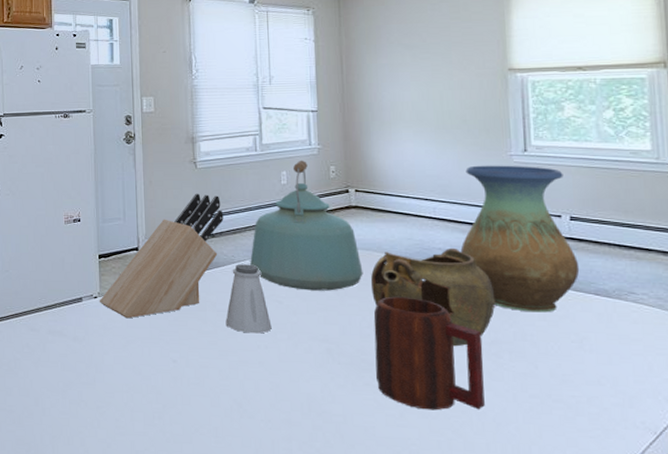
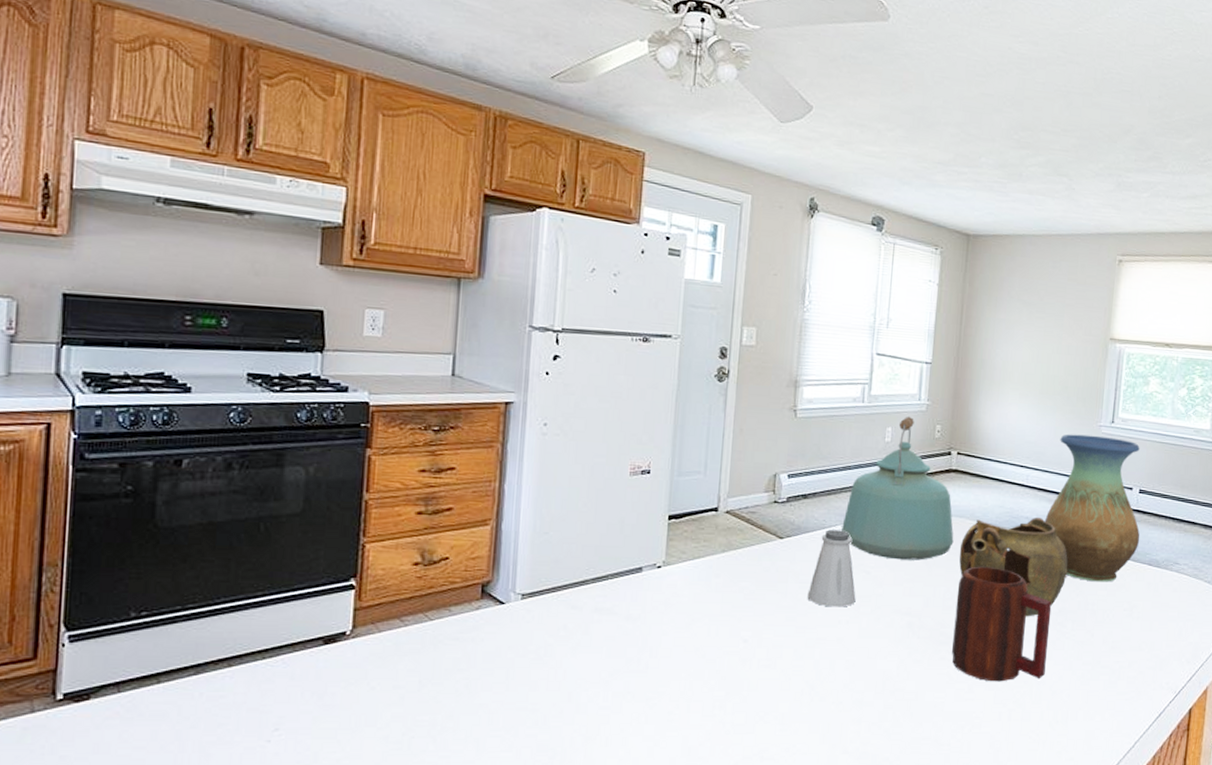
knife block: present [99,193,224,319] -> none [663,446,820,592]

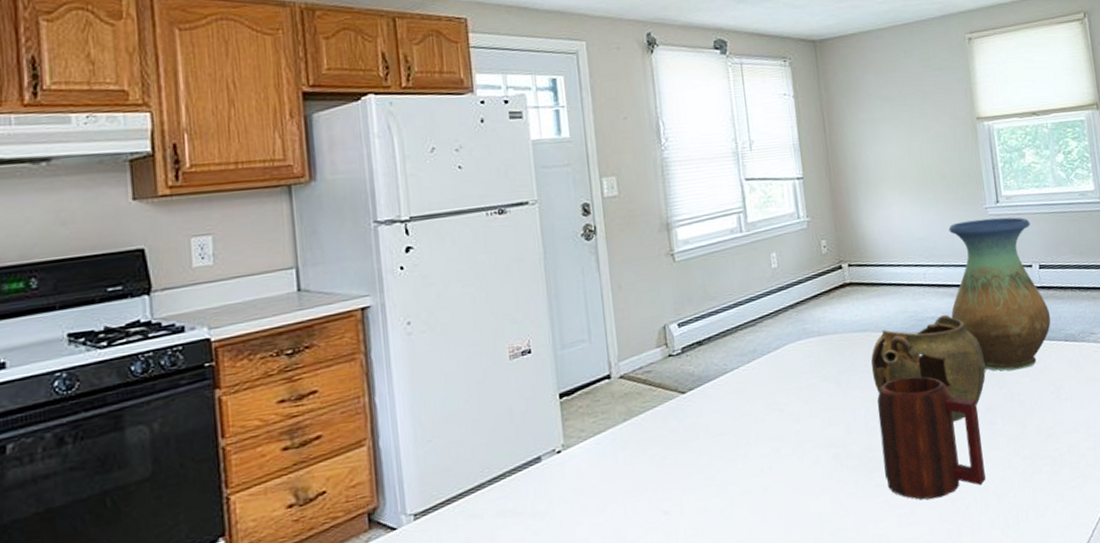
saltshaker: present [807,529,856,607] -> none [722,371,775,457]
kettle: present [842,416,954,560] -> none [744,236,864,392]

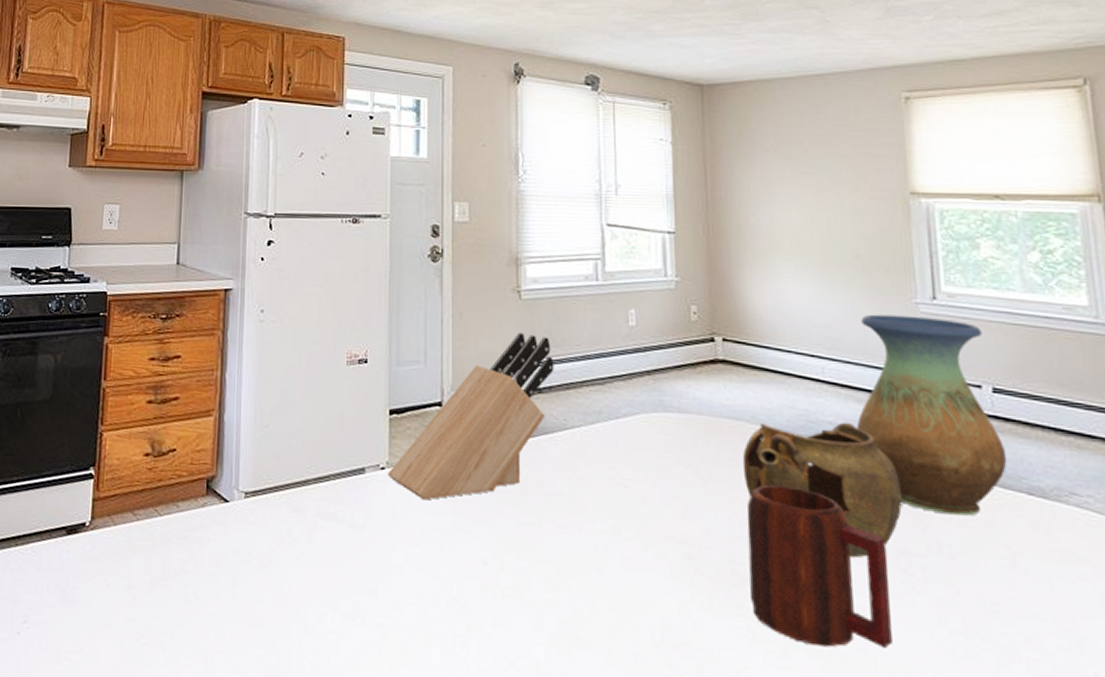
knife block: none [563,292,711,472] -> present [387,332,554,501]

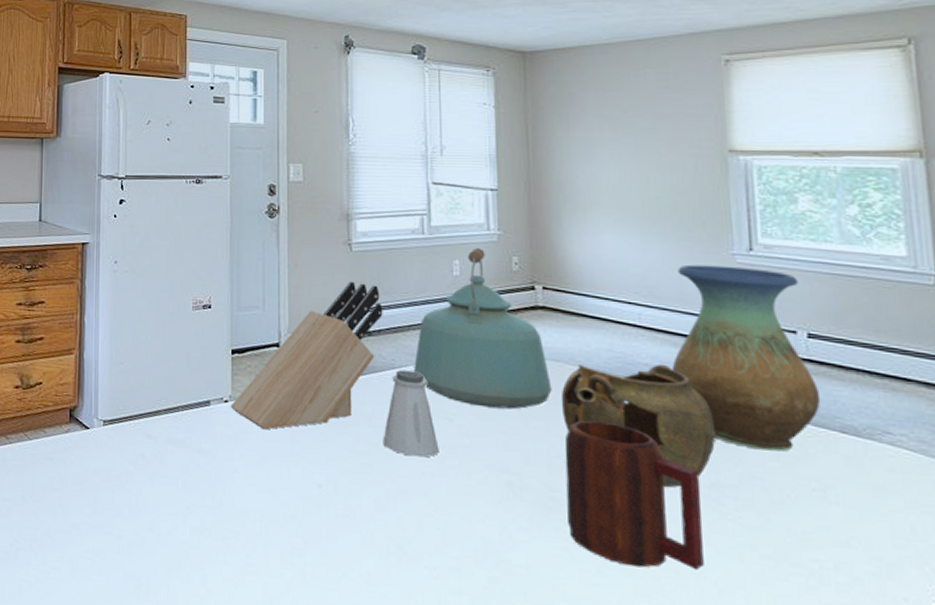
saltshaker: none [554,431,614,529] -> present [383,370,439,458]
kettle: none [587,295,733,474] -> present [414,247,552,410]

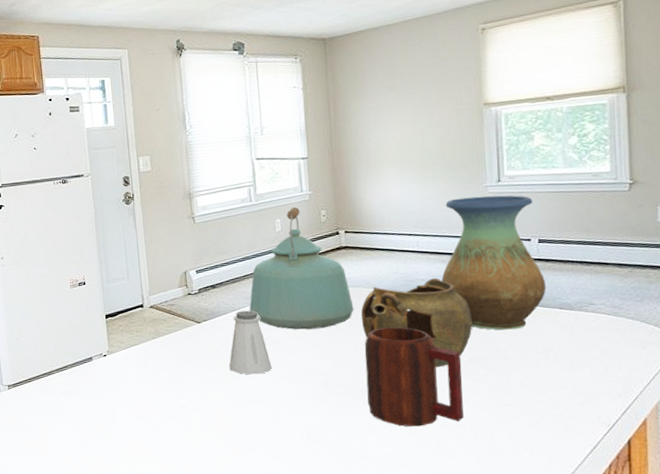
knife block: present [230,281,383,430] -> none [108,247,223,373]

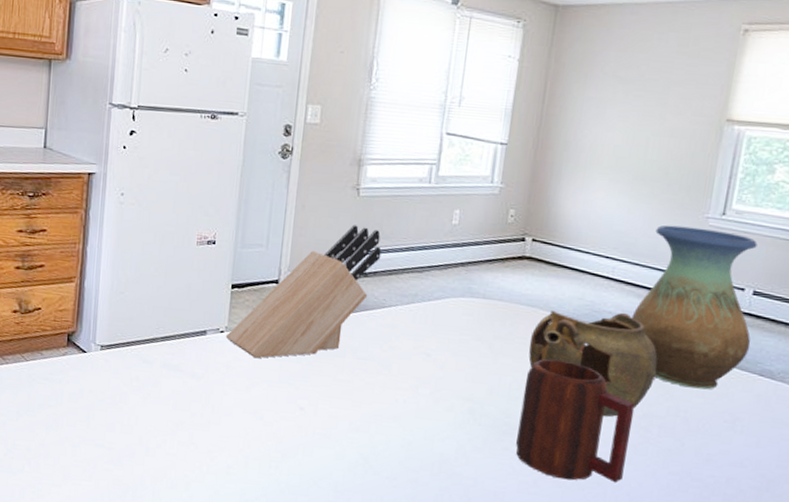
knife block: none [108,247,223,373] -> present [225,225,382,359]
saltshaker: present [229,310,272,375] -> none [364,309,415,387]
kettle: present [249,206,354,330] -> none [402,198,524,348]

